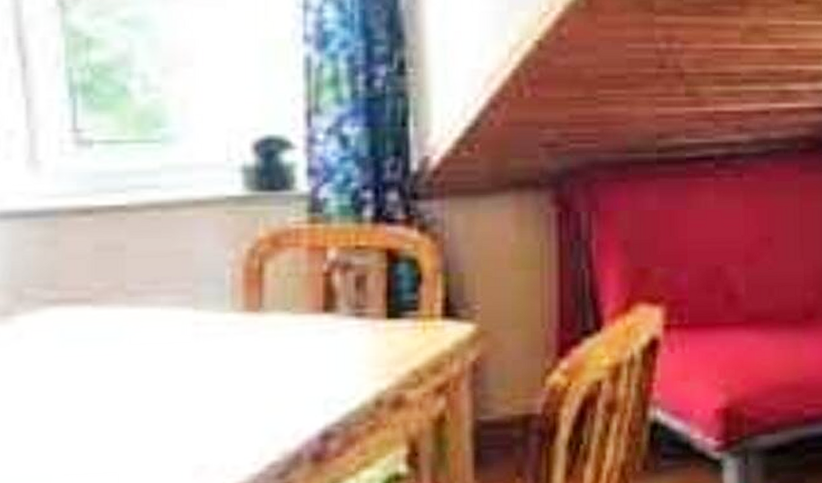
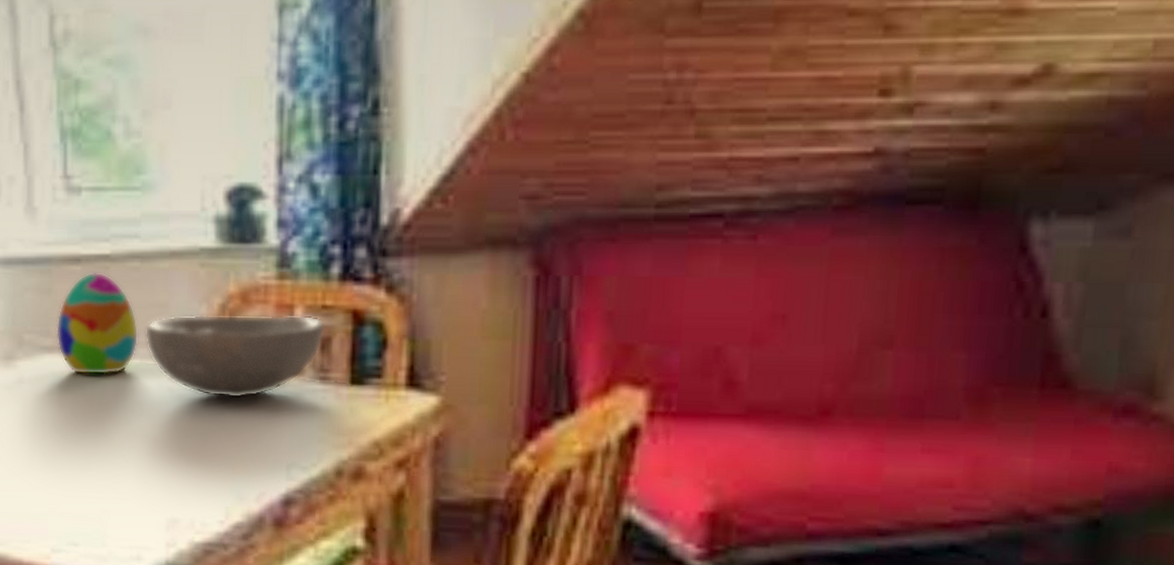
decorative egg: none [64,222,160,326] -> present [56,272,139,375]
bowl: none [166,256,360,340] -> present [145,314,326,399]

